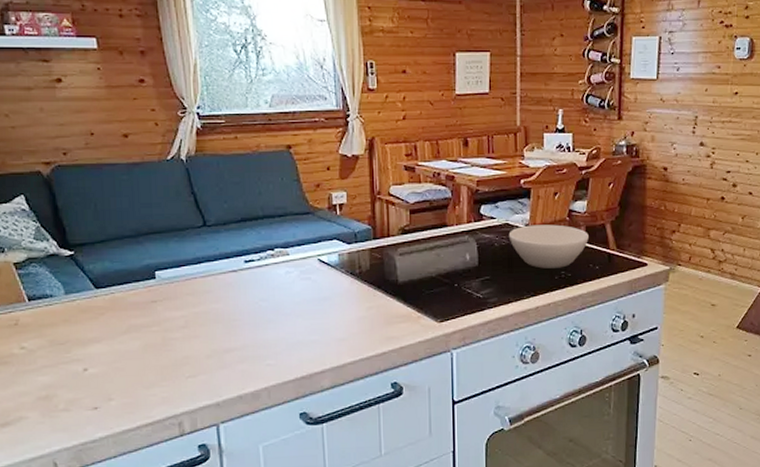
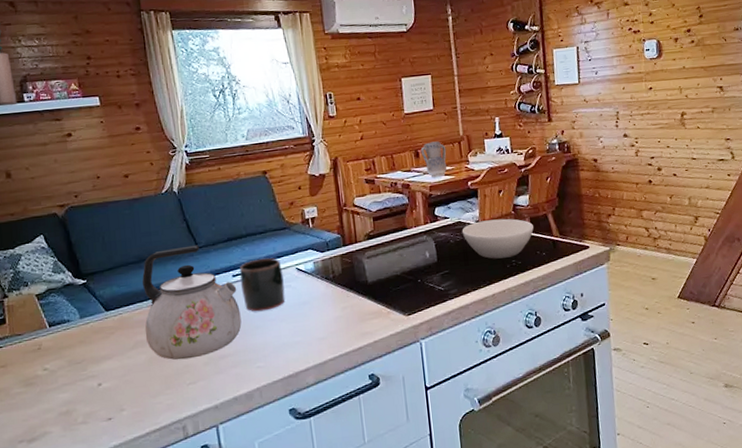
kettle: none [139,223,252,350] -> present [142,245,242,360]
mug: none [252,244,303,304] -> present [239,258,286,312]
vase: none [470,130,500,172] -> present [420,141,447,179]

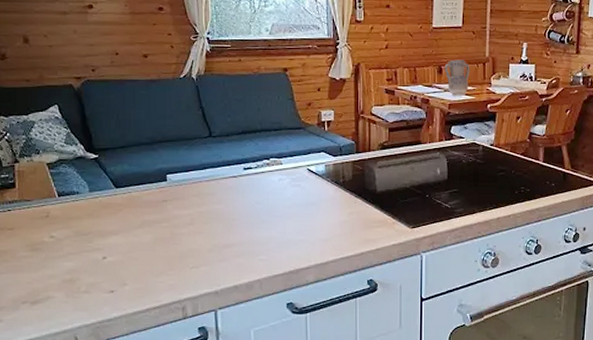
kettle: present [142,245,242,360] -> none [152,133,248,244]
mug: present [239,258,286,312] -> none [250,155,294,207]
soup bowl: present [462,218,534,259] -> none [475,145,546,184]

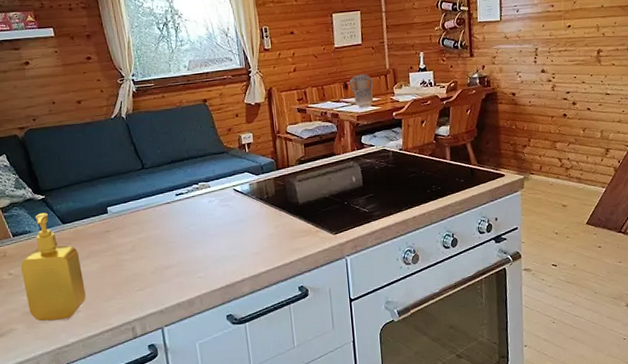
soap dispenser: none [64,173,134,291] -> present [20,212,86,321]

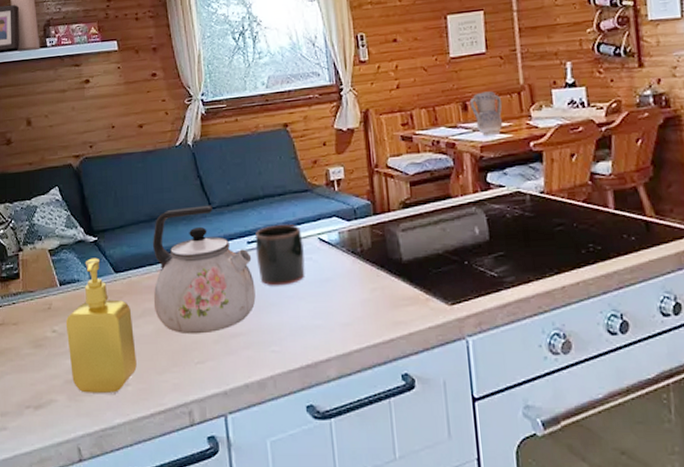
kettle: none [94,166,184,269] -> present [152,205,256,335]
mug: none [182,179,224,228] -> present [254,224,305,286]

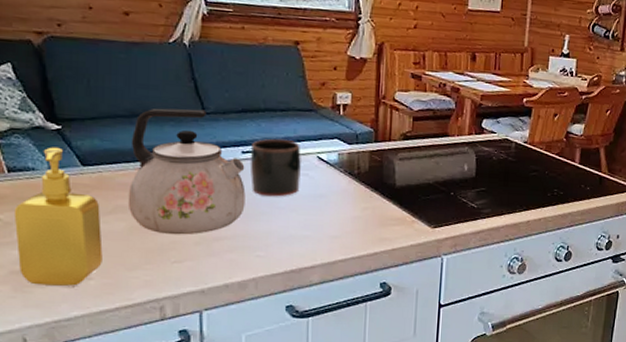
vase: present [469,91,503,137] -> none [478,47,507,88]

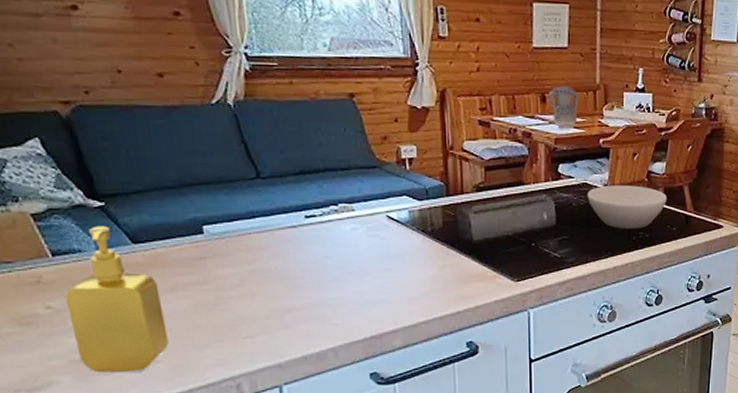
kettle: present [127,108,246,235] -> none [183,174,315,309]
mug: present [250,138,301,197] -> none [314,200,371,262]
vase: none [478,47,507,88] -> present [548,86,579,130]
soup bowl: none [507,142,583,186] -> present [587,185,667,229]

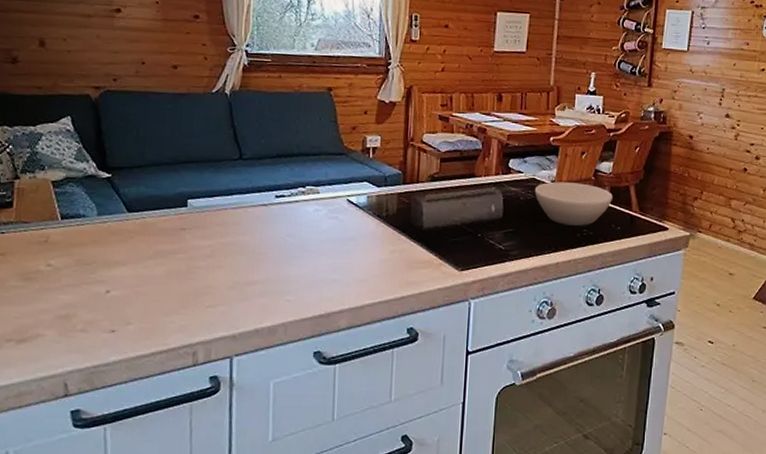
soap dispenser: present [64,225,169,373] -> none [63,194,143,331]
vase: present [548,86,579,130] -> none [504,87,533,128]

